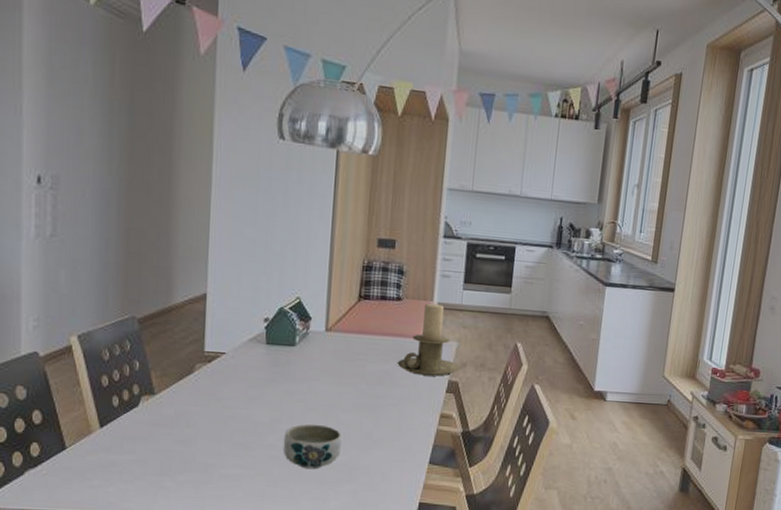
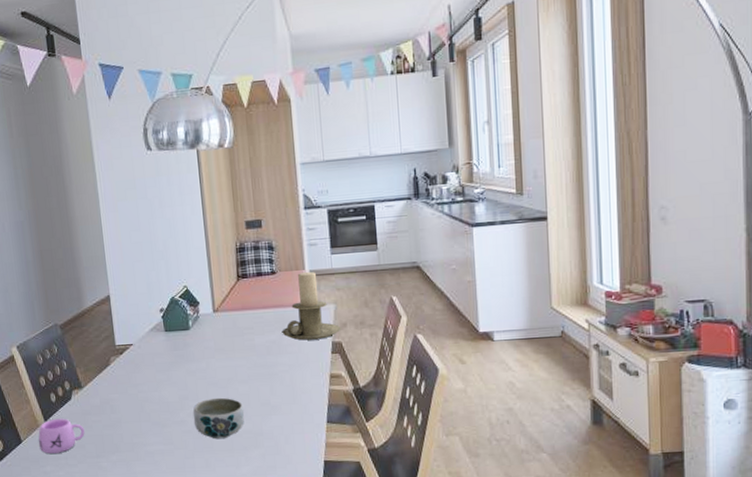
mug: none [87,426,150,466] -> present [38,418,85,454]

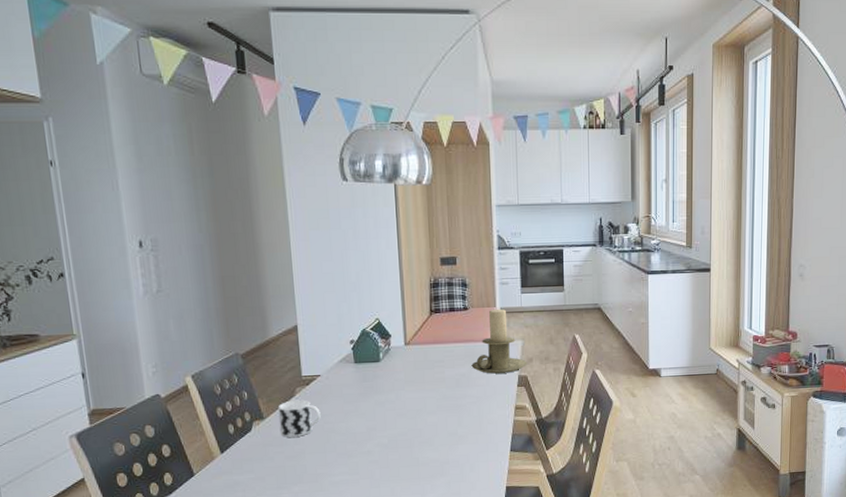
mug: present [38,418,85,454] -> none [213,450,266,487]
cup: none [94,369,135,406] -> present [277,399,321,437]
bowl: present [192,397,245,440] -> none [380,428,432,469]

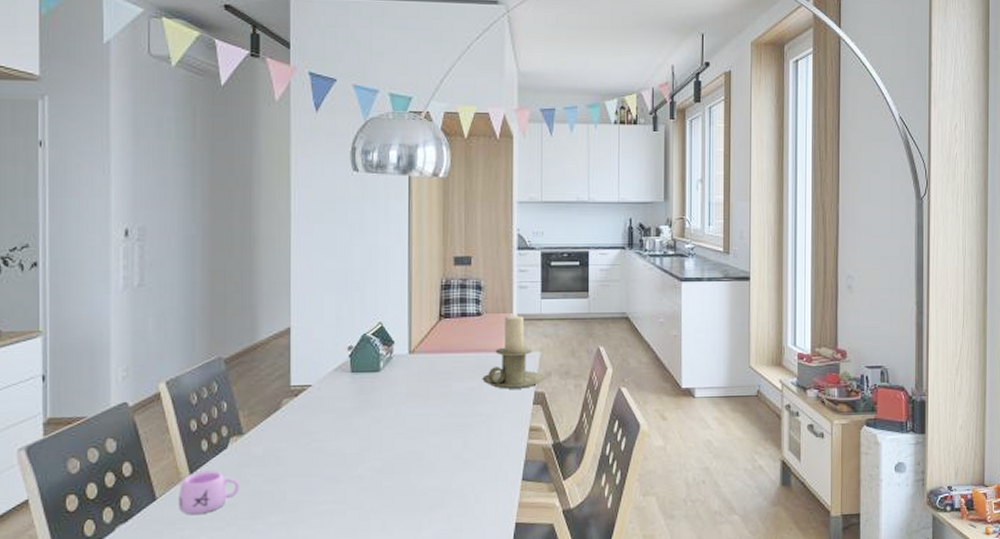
mug: none [213,450,266,487] -> present [178,470,240,514]
cup: present [277,399,321,437] -> none [260,413,308,457]

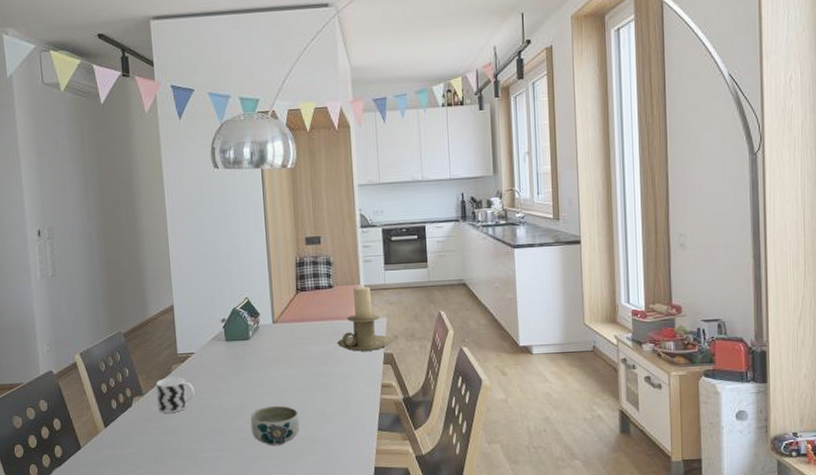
mug: present [178,470,240,514] -> none [97,424,144,460]
cup: none [260,413,308,457] -> present [155,376,195,413]
bowl: none [373,449,433,498] -> present [250,405,300,446]

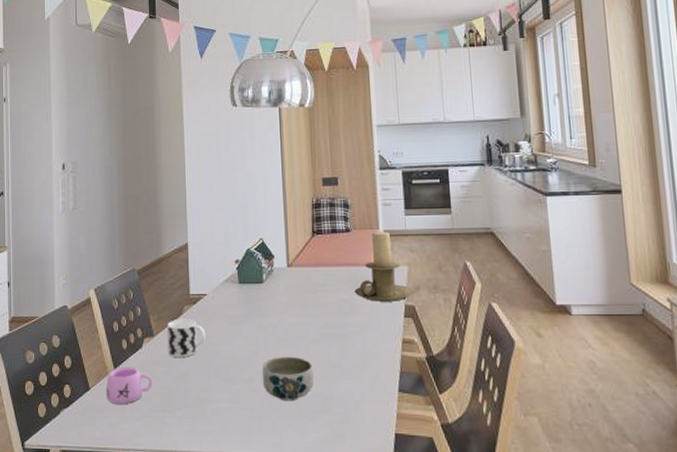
mug: none [97,424,144,460] -> present [105,367,153,404]

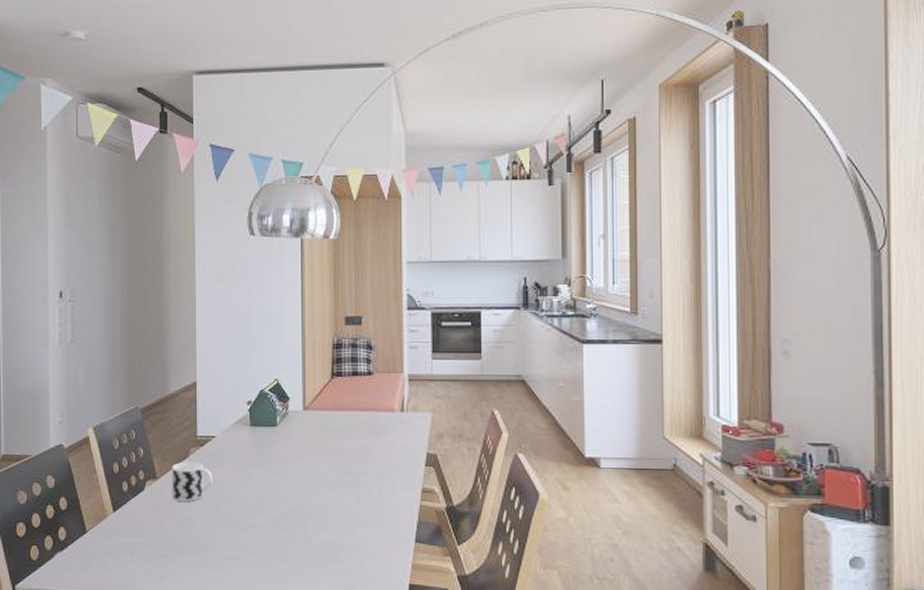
mug: present [105,367,153,404] -> none [104,510,155,548]
bowl: present [262,356,314,402] -> none [272,503,327,550]
candle holder: present [354,232,415,302] -> none [374,376,438,449]

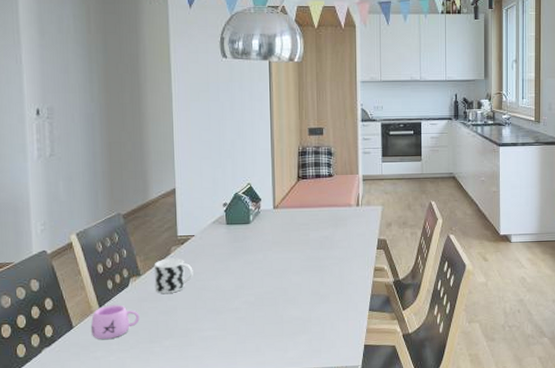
mug: none [104,510,155,548] -> present [90,304,140,339]

